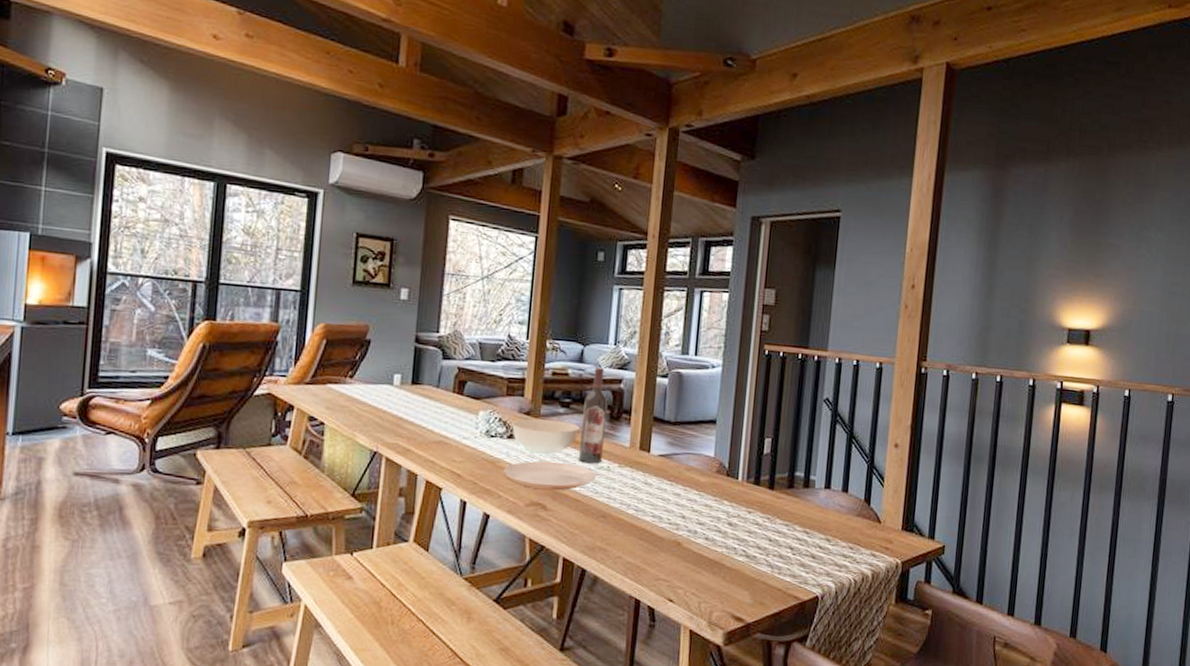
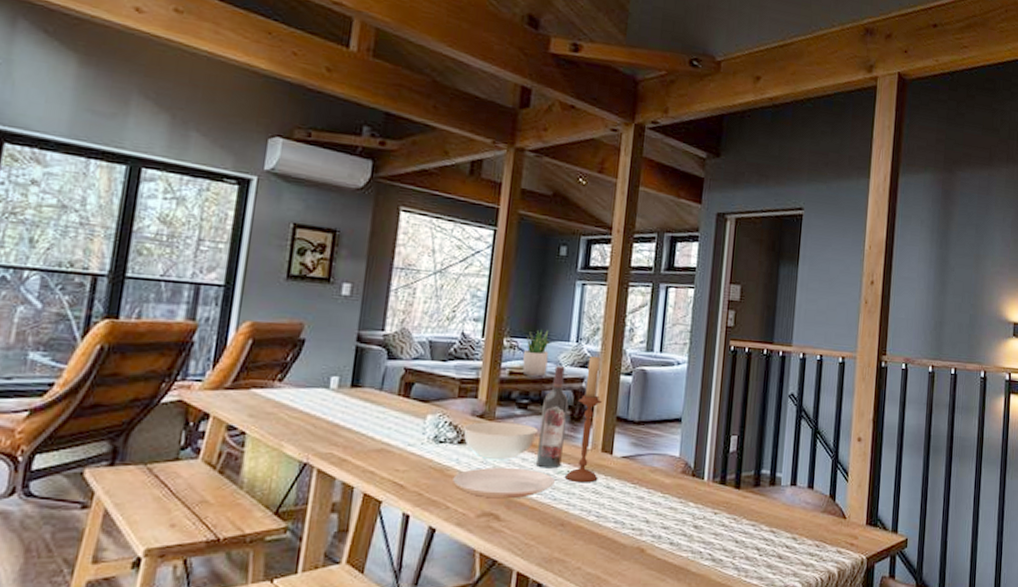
planter: none [564,333,590,378] -> present [522,330,550,377]
candlestick: none [605,357,639,479] -> present [564,354,602,483]

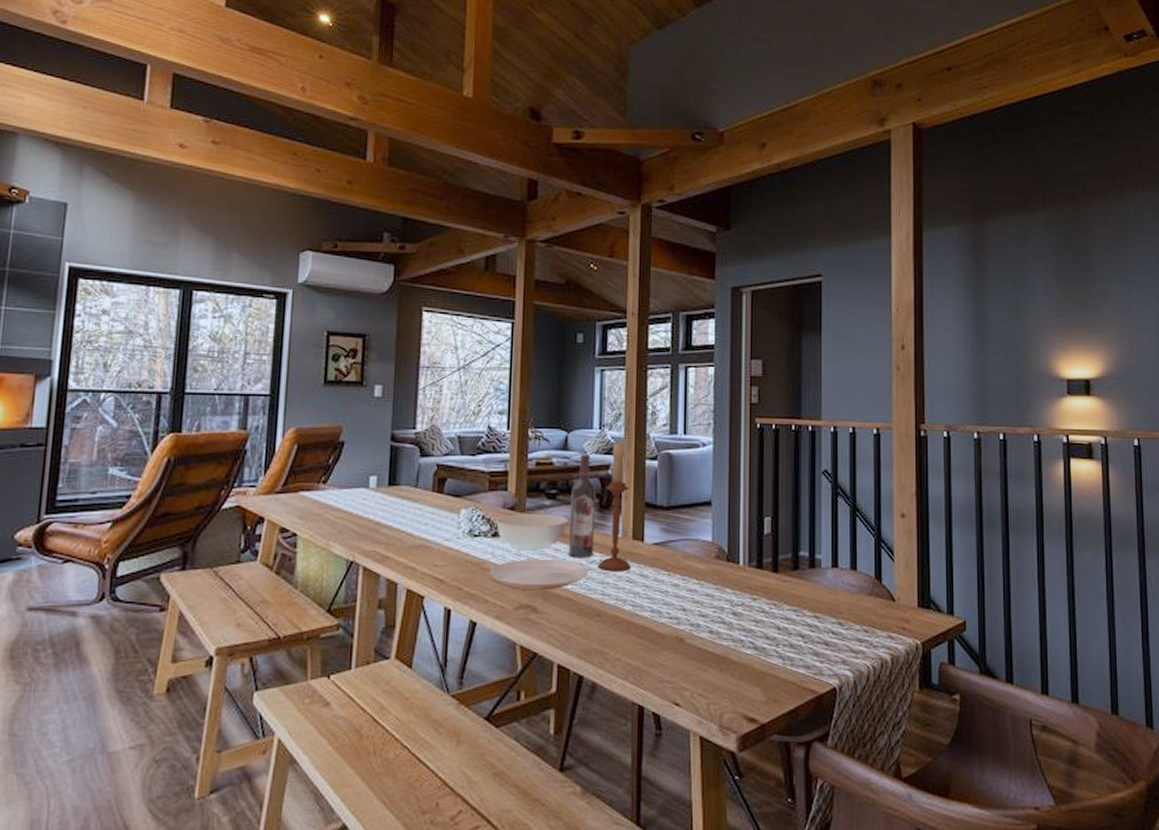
planter: present [522,330,550,377] -> none [548,418,573,466]

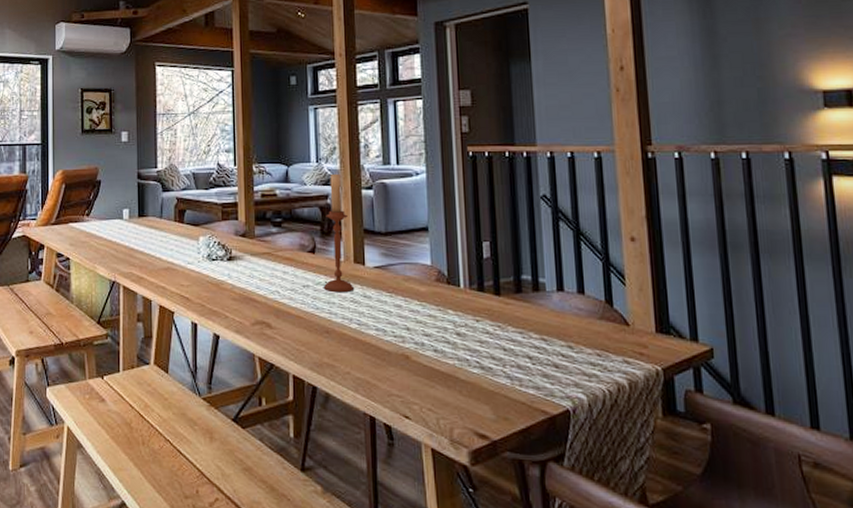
plate: present [489,558,588,591] -> none [227,280,315,309]
bowl: present [496,512,569,552] -> none [230,239,294,274]
wine bottle: present [569,453,597,558] -> none [294,185,319,280]

